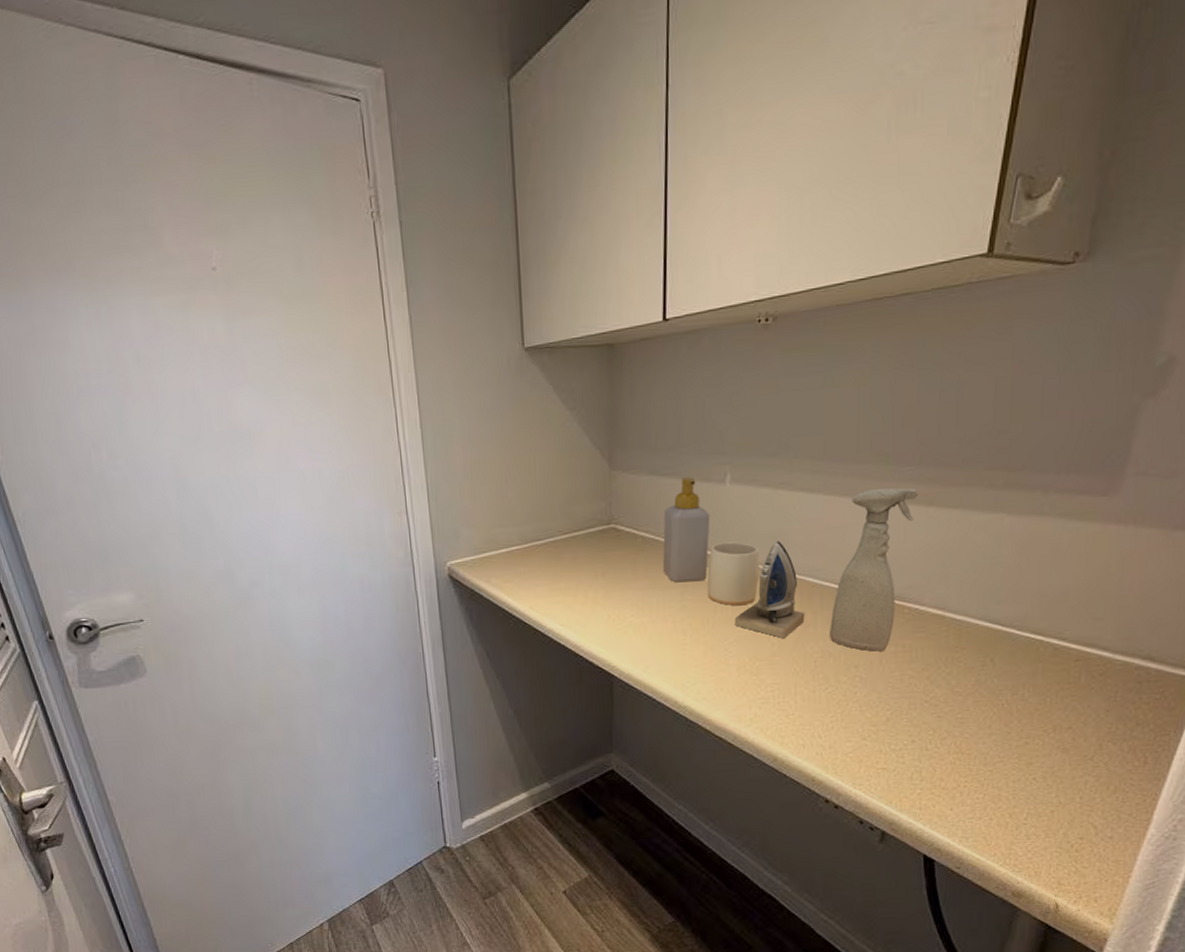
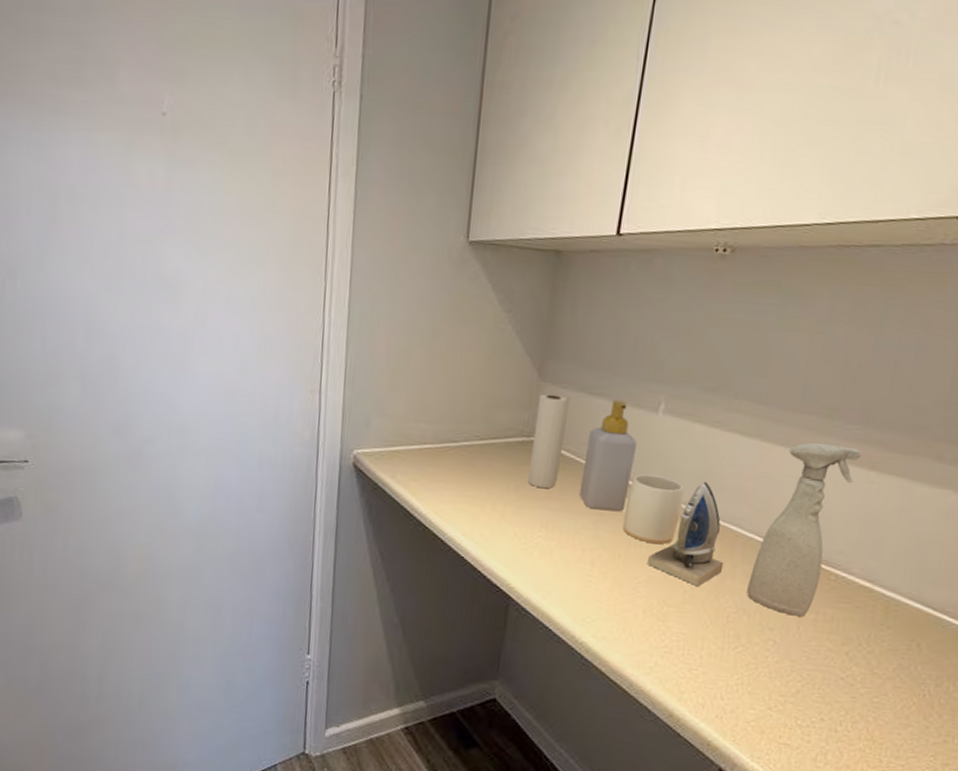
paper towel roll: none [612,481,642,571] -> present [527,394,570,489]

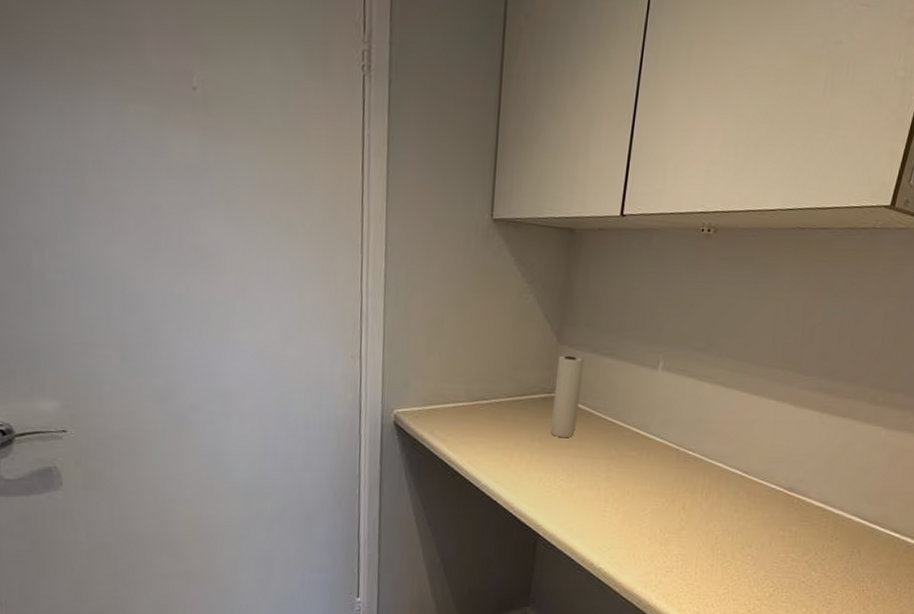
soap bottle: present [578,400,638,512] -> none [593,360,642,456]
mug: present [623,474,684,544] -> none [631,422,680,482]
iron: present [646,481,724,587] -> none [651,427,712,515]
spray bottle: present [747,442,862,617] -> none [730,391,816,535]

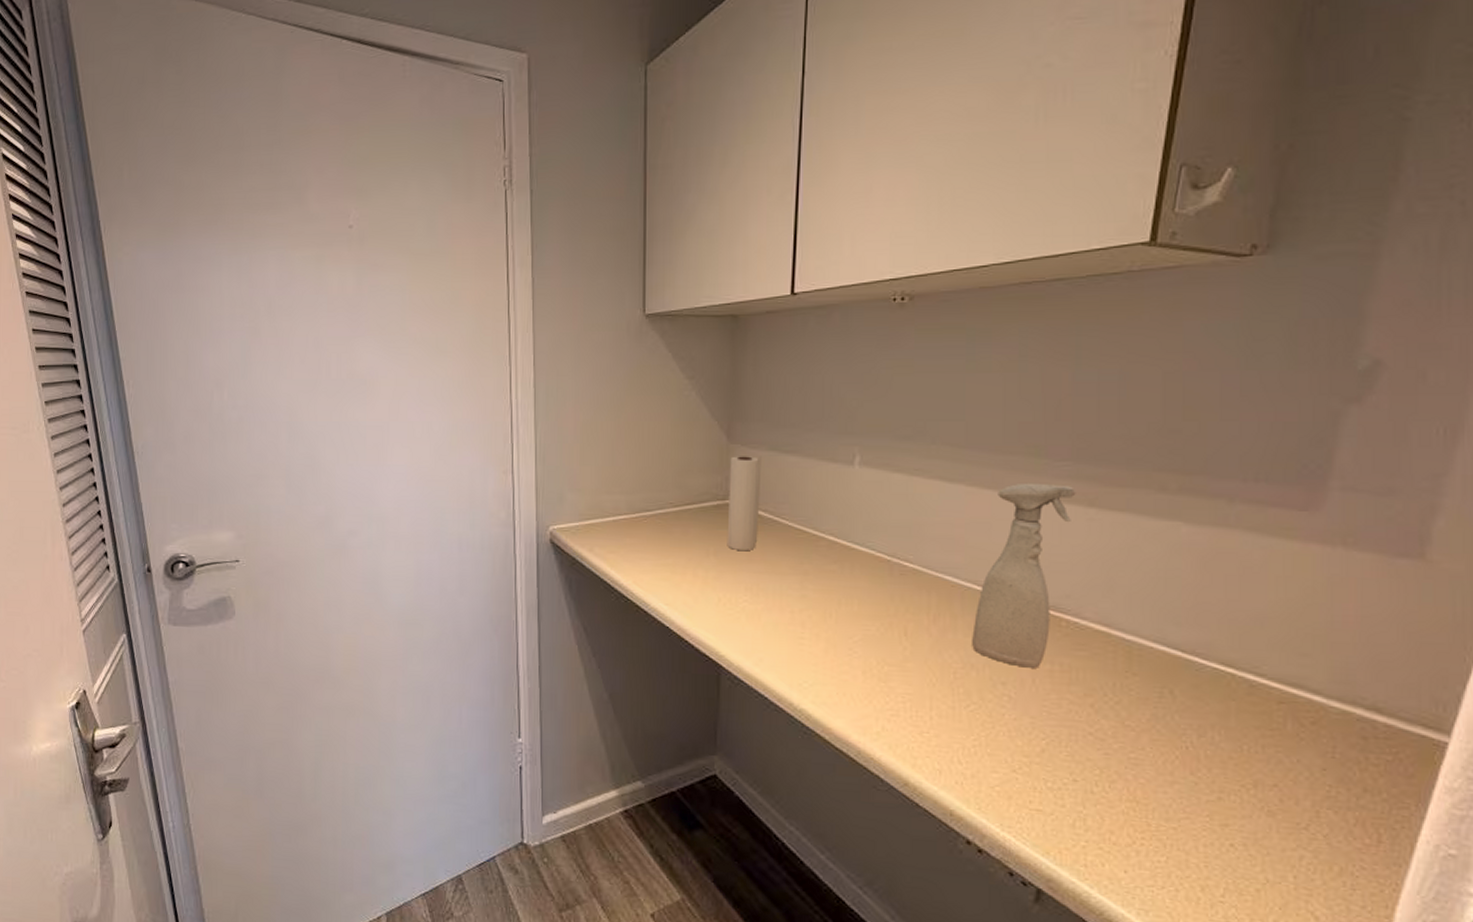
spray bottle: none [730,391,816,535] -> present [972,482,1076,668]

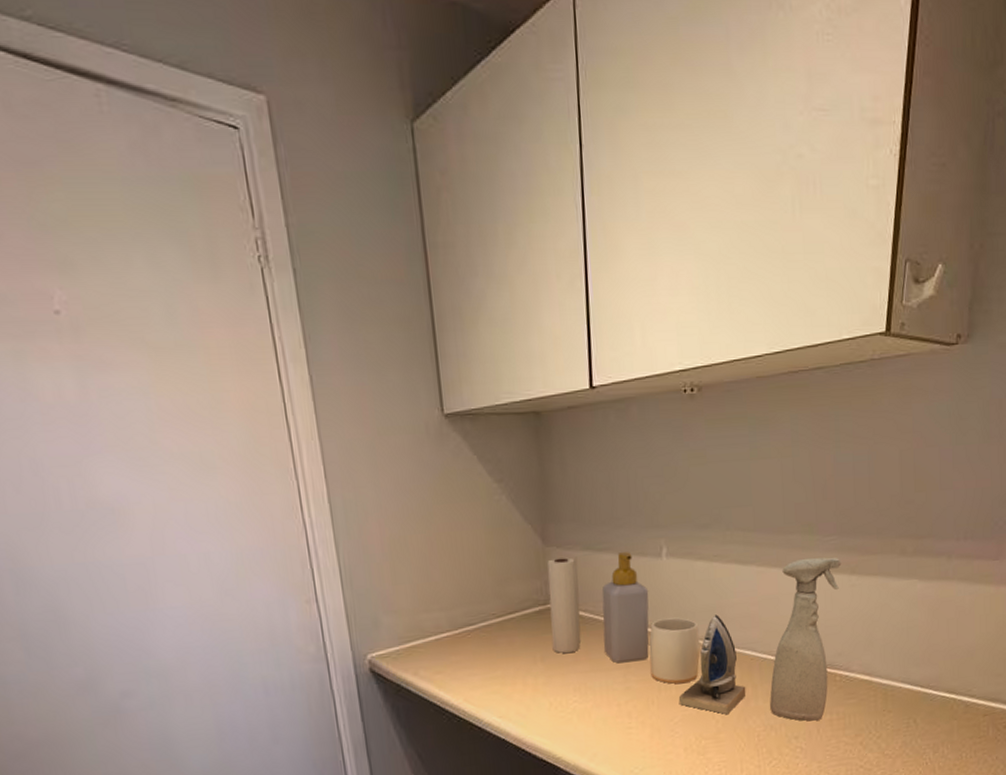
soap bottle: none [781,456,836,570] -> present [601,552,649,664]
mug: none [831,529,891,601] -> present [649,617,700,684]
iron: none [860,532,943,643] -> present [678,614,746,715]

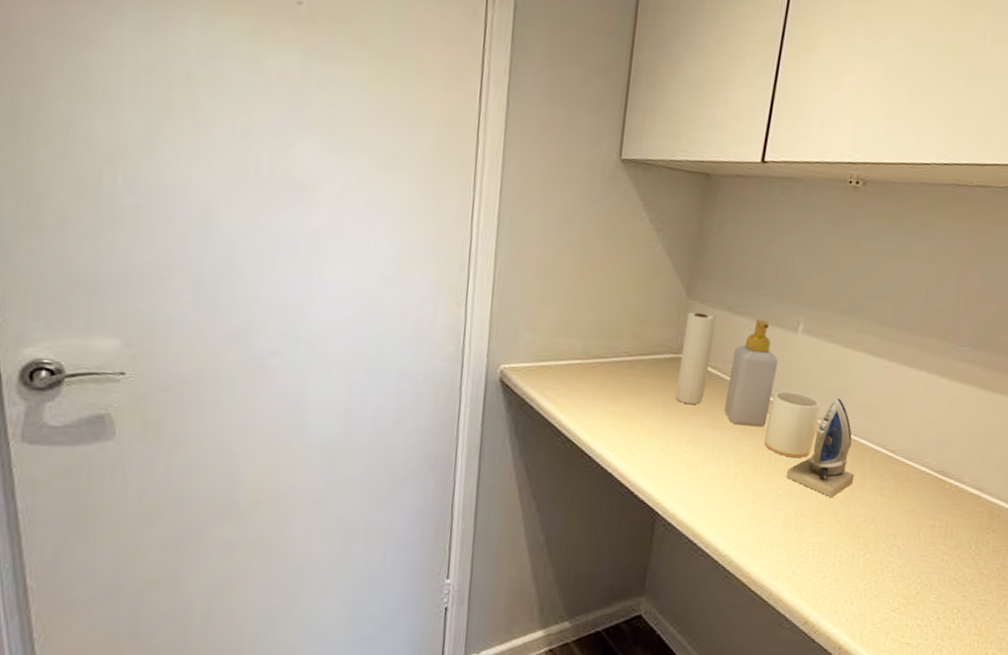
spray bottle: present [770,557,842,721] -> none [874,362,972,524]

